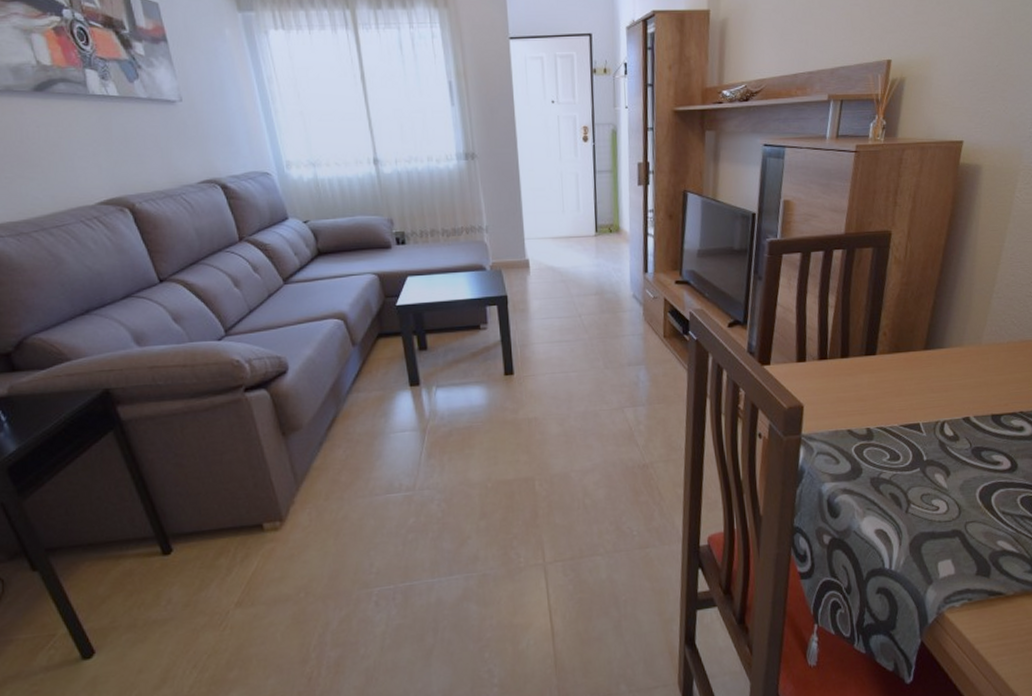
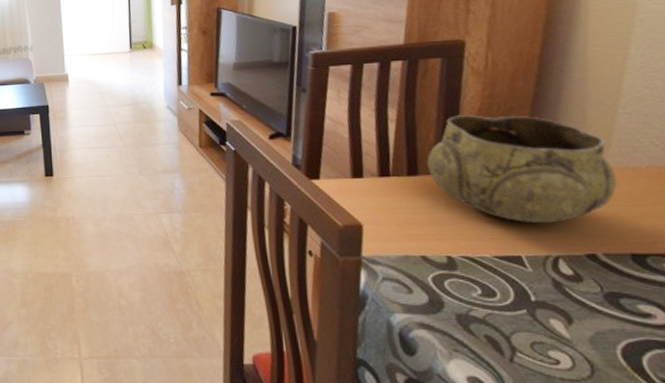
decorative bowl: none [856,300,988,395] -> present [426,115,618,224]

